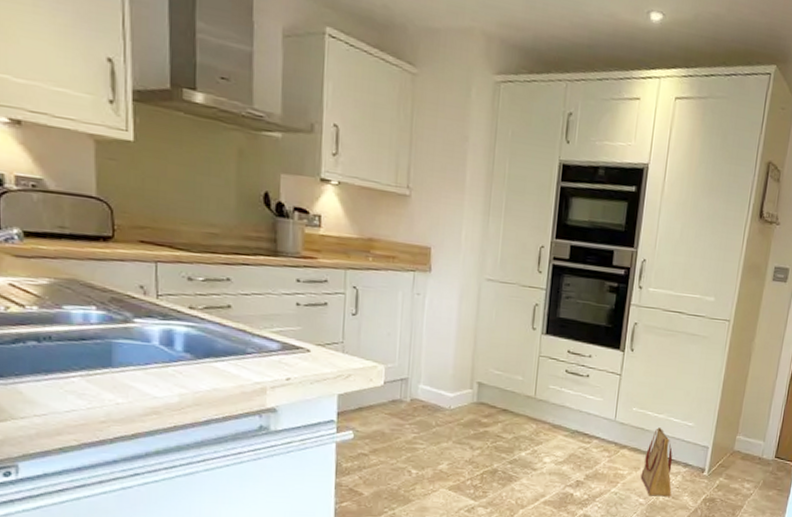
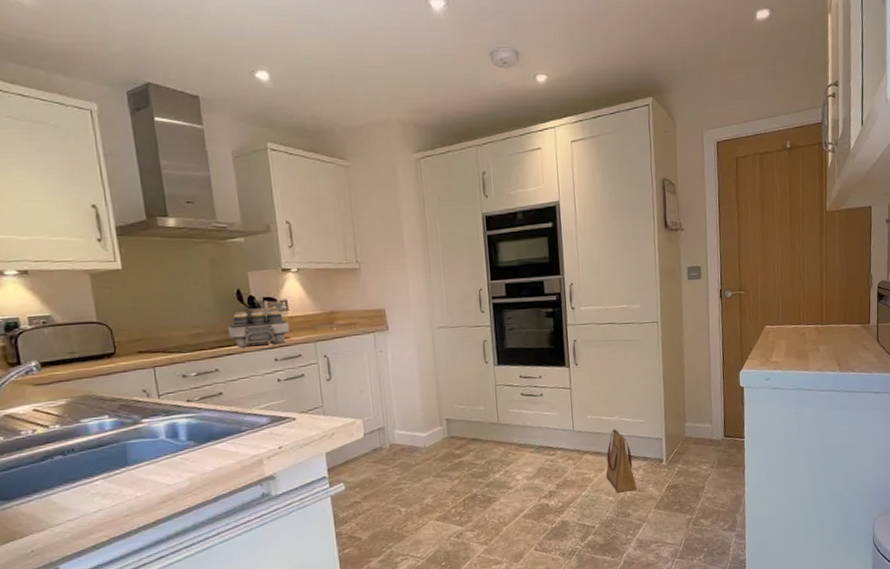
spice rack: none [247,217,320,263] -> present [227,308,290,348]

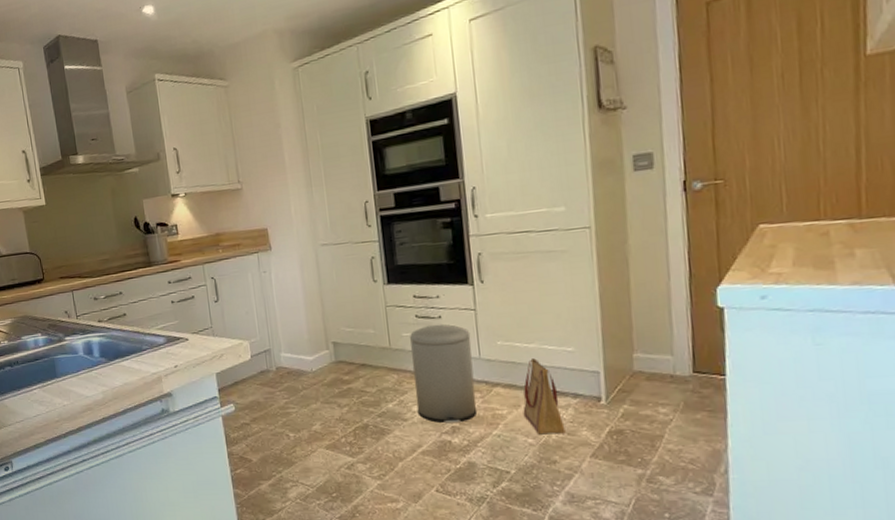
spice rack: present [227,308,290,348] -> none [127,232,181,272]
pedal bin: none [516,401,570,489] -> present [410,324,478,424]

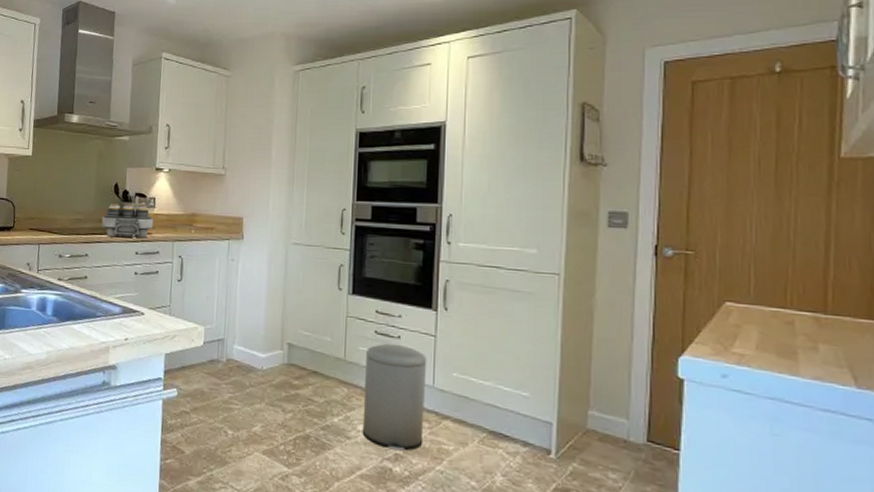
spice rack: none [127,232,181,272] -> present [101,203,154,238]
shopping bag: present [523,358,566,435] -> none [470,397,511,483]

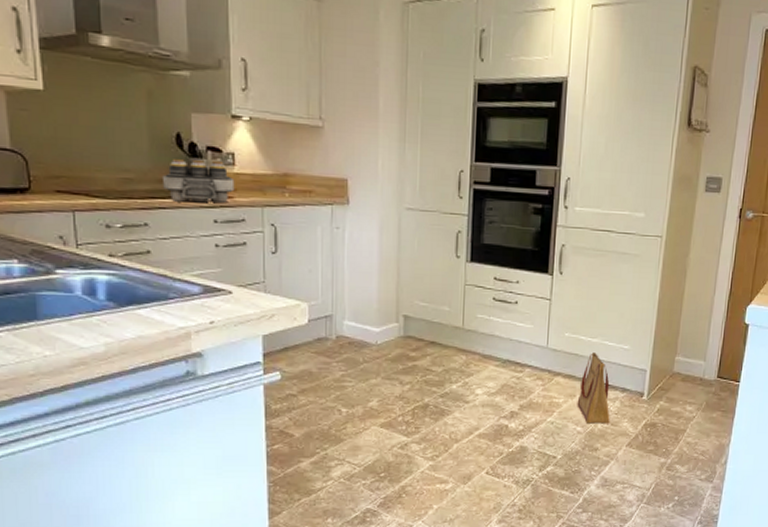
pedal bin: present [362,343,427,451] -> none [480,309,542,408]
shopping bag: none [470,397,511,483] -> present [577,353,610,424]

